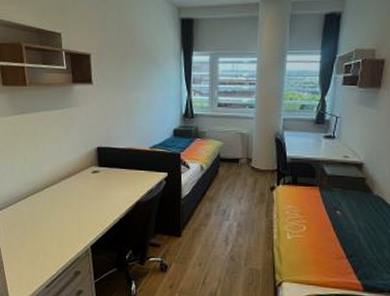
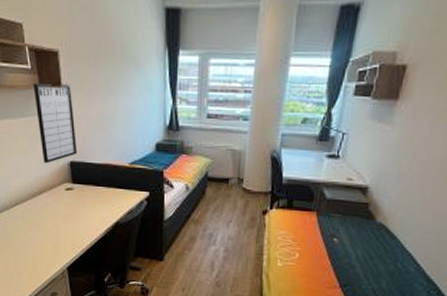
writing board: none [67,80,103,150] -> present [33,83,77,164]

